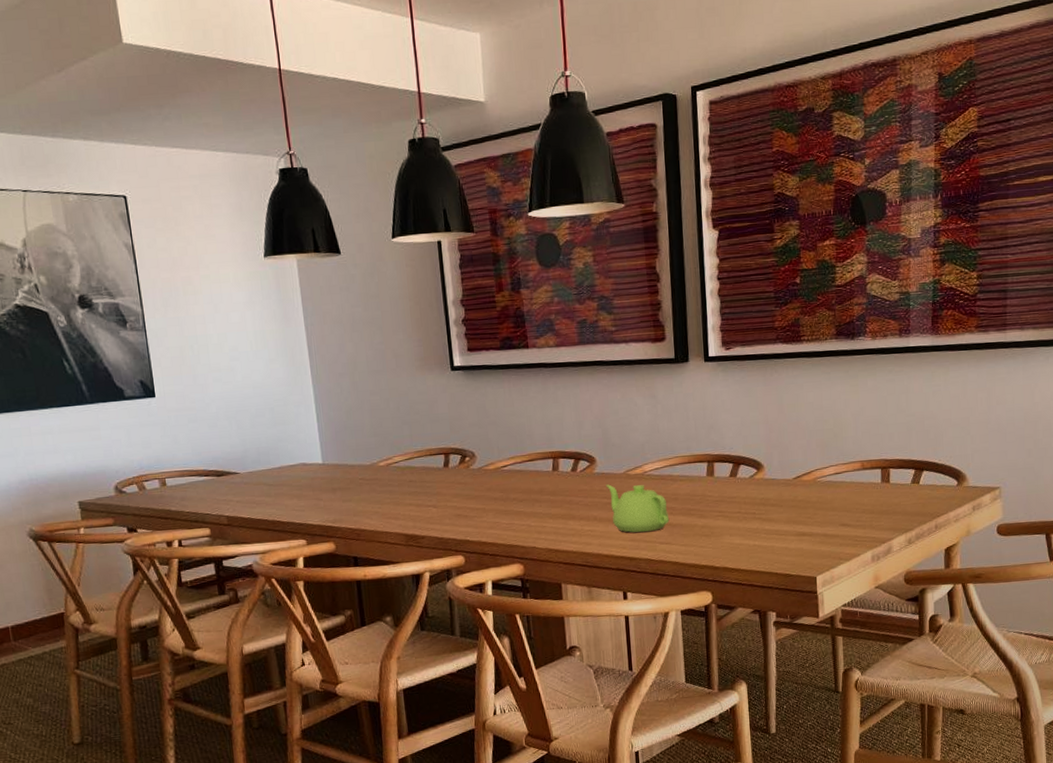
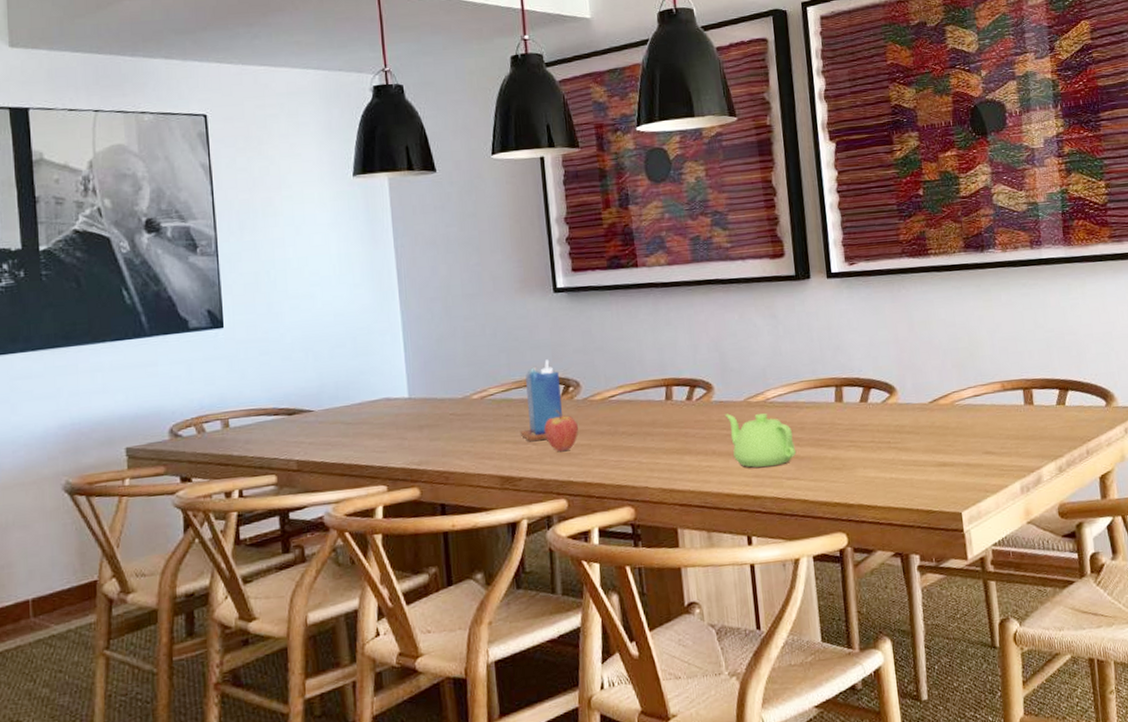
candle: none [423,432,460,505] -> present [521,359,562,442]
fruit: none [444,476,474,515] -> present [544,409,578,452]

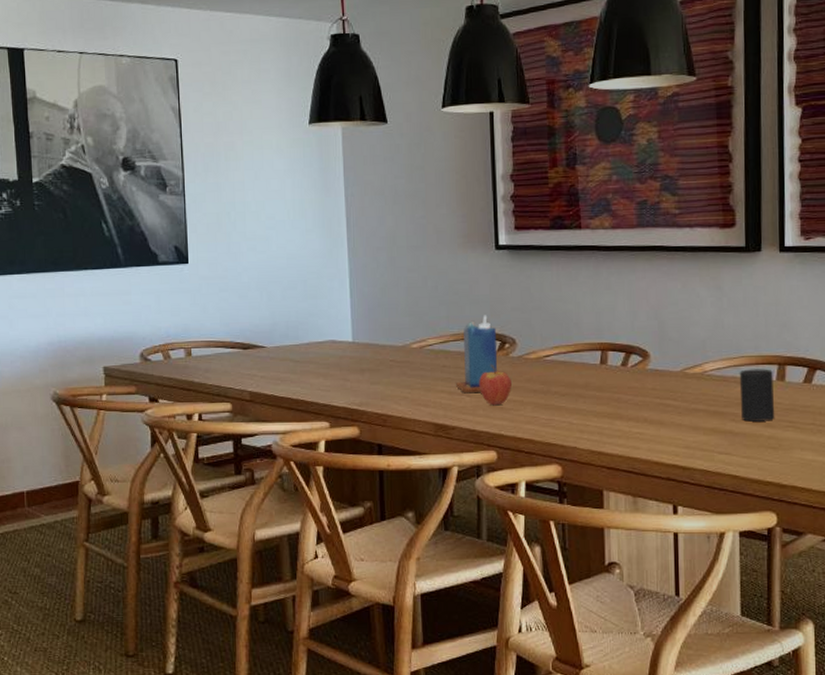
teapot: present [724,413,797,468] -> none [659,383,731,440]
cup: none [800,391,837,445] -> present [739,369,775,422]

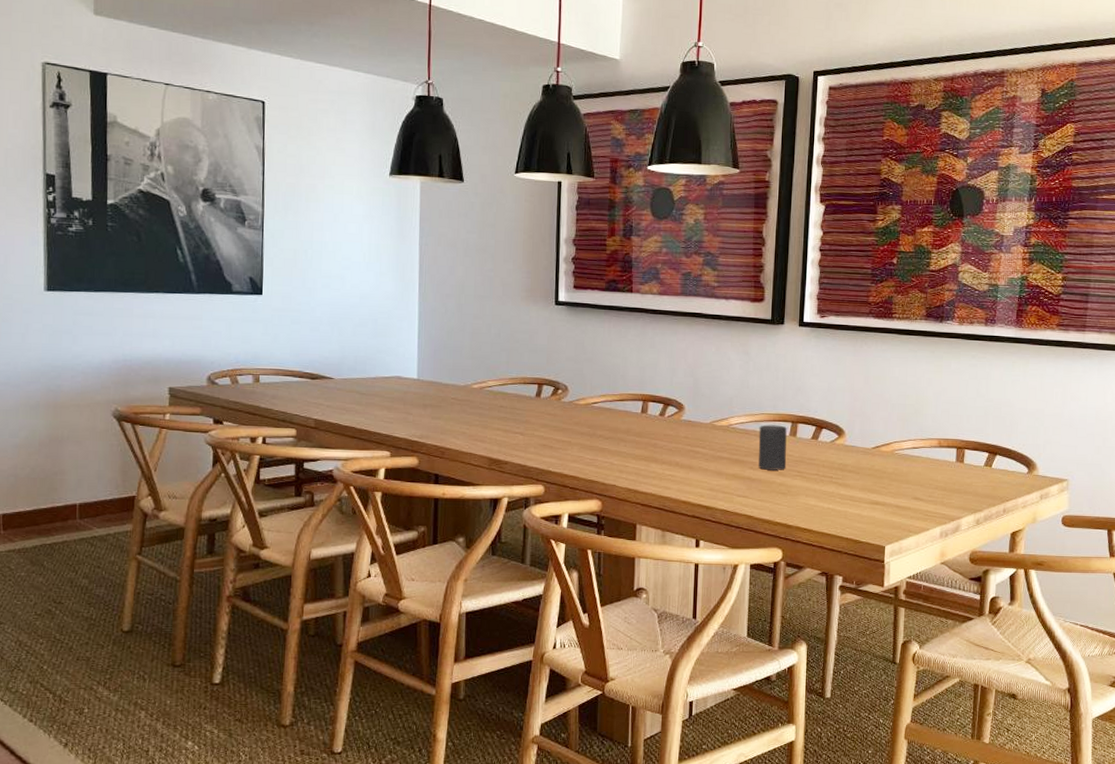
candle: present [456,315,497,394] -> none [511,363,551,432]
fruit: present [479,364,512,406] -> none [532,407,562,445]

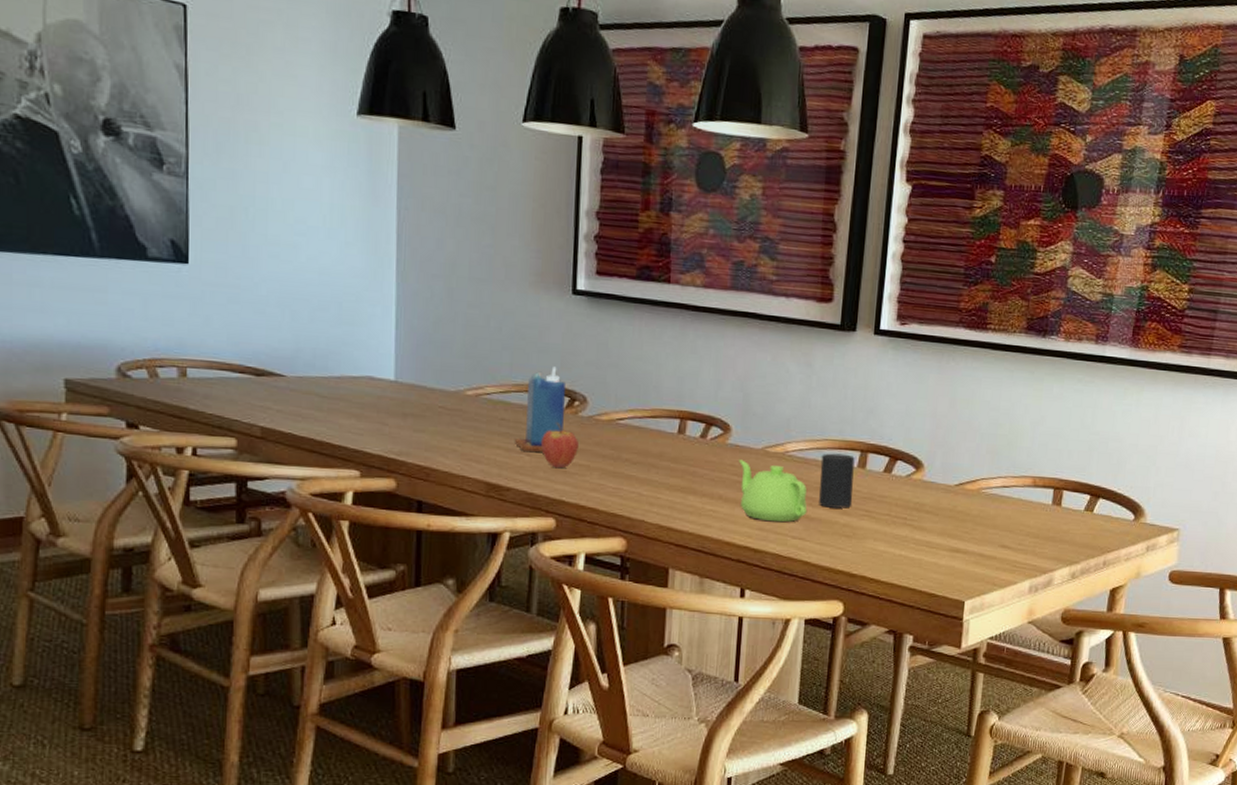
candle: none [511,363,551,432] -> present [515,366,565,452]
fruit: none [532,407,562,445] -> present [541,421,578,469]
teapot: none [691,432,749,484] -> present [738,459,808,523]

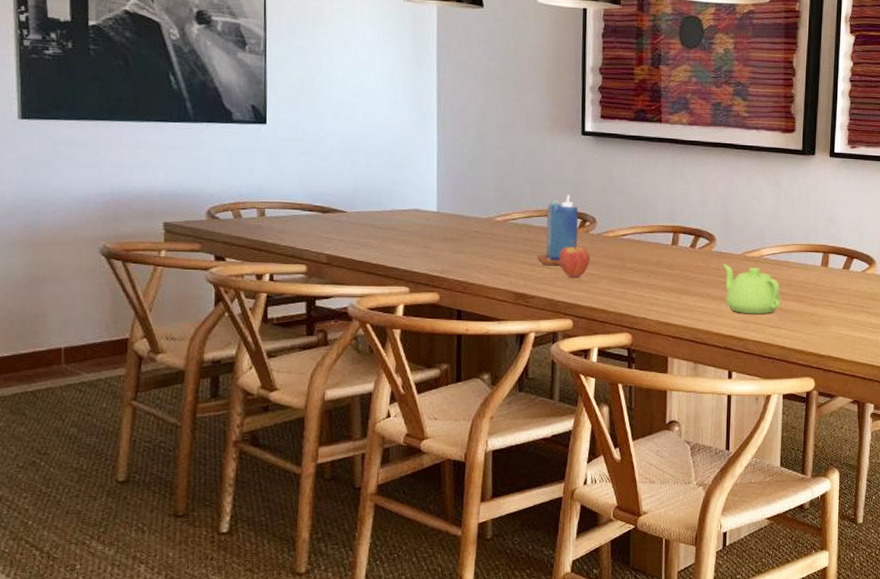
cup: present [819,453,855,509] -> none [790,255,818,301]

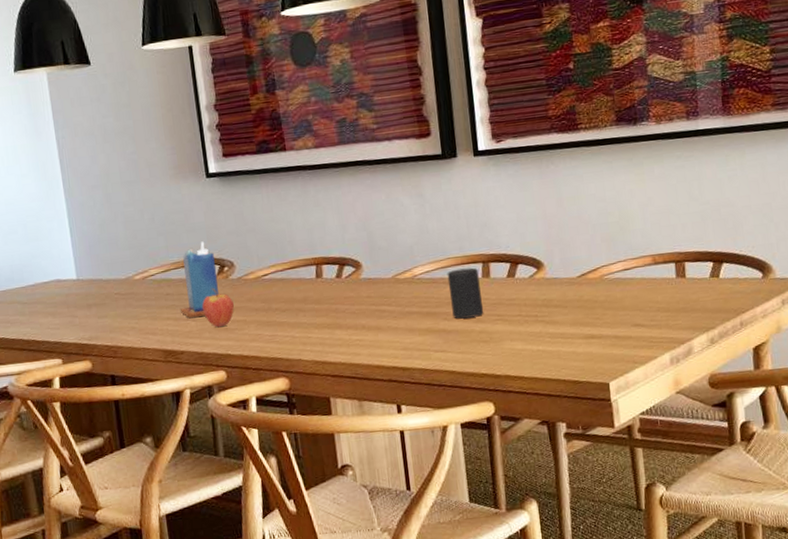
teapot: present [722,264,781,314] -> none [373,289,444,341]
cup: none [790,255,818,301] -> present [447,267,484,319]

